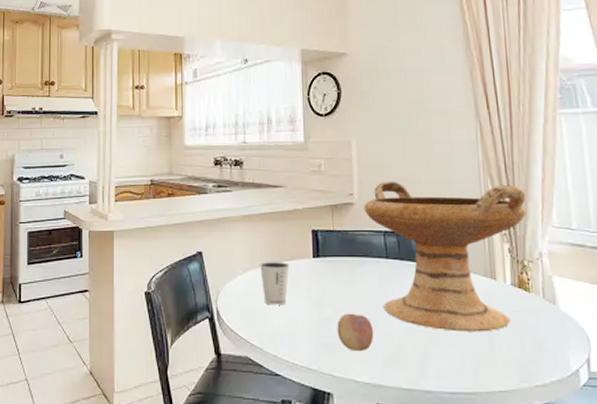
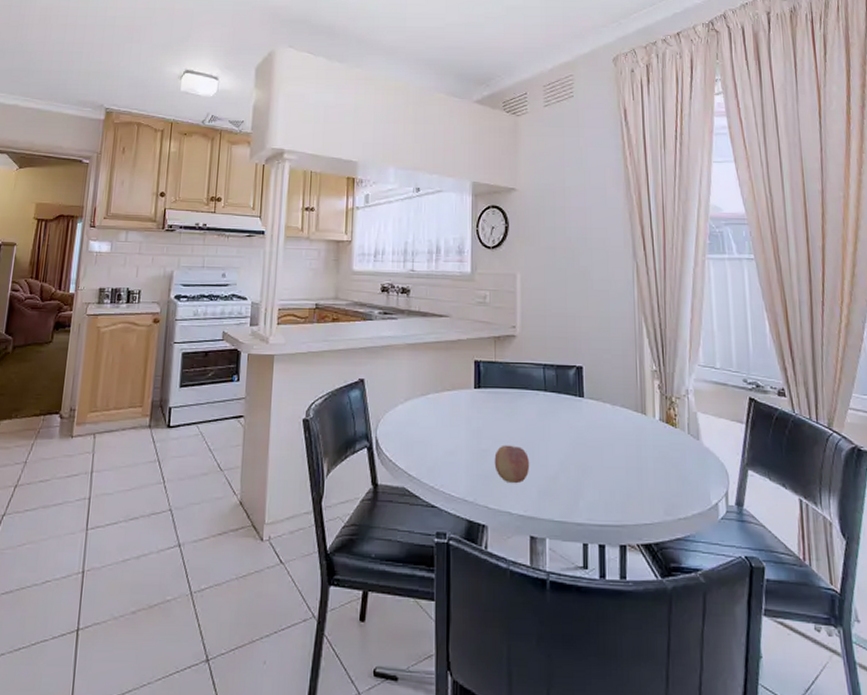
dixie cup: present [260,261,290,305] -> none [421,390,451,436]
decorative bowl: present [363,182,527,332] -> none [525,316,676,466]

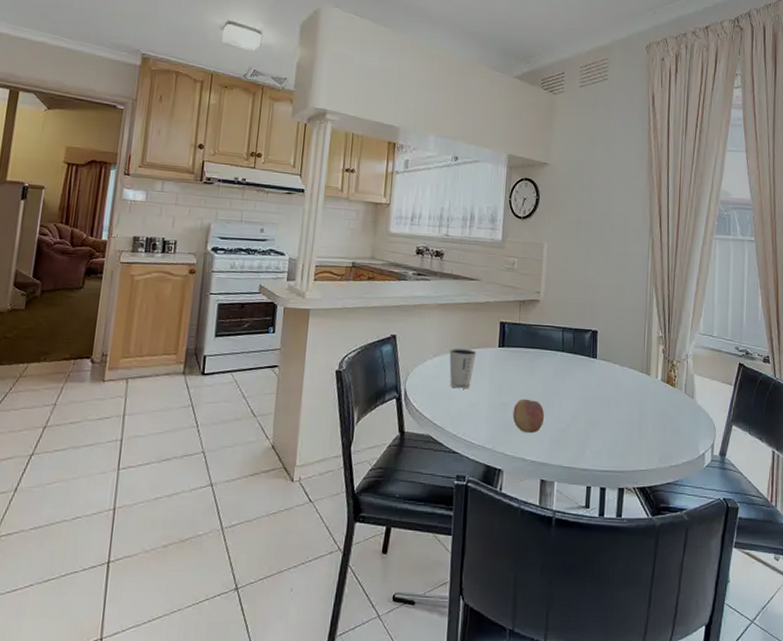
dixie cup: none [421,390,451,436] -> present [449,348,477,389]

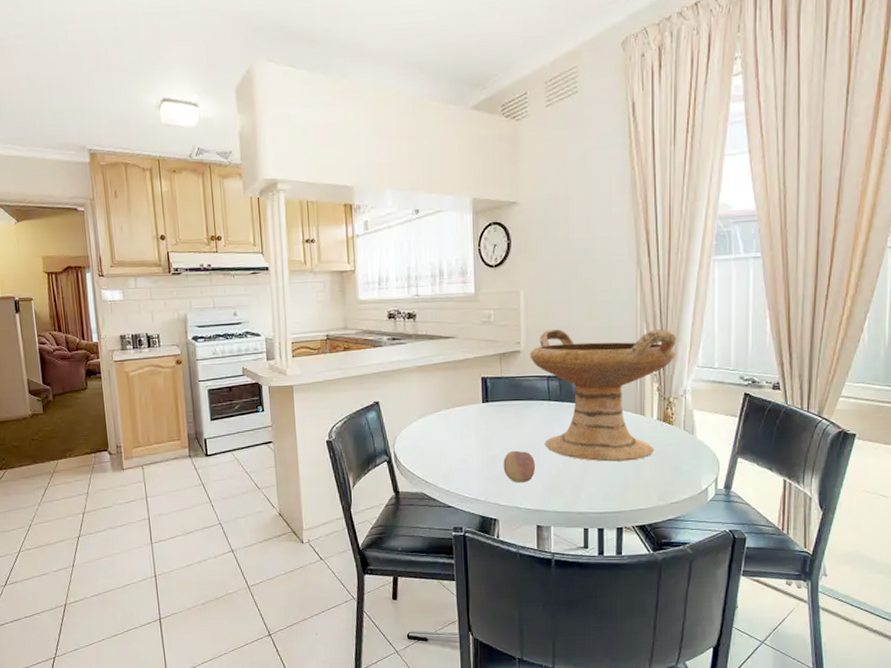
dixie cup: present [449,348,477,389] -> none [433,407,461,447]
decorative bowl: none [548,283,682,420] -> present [530,329,677,462]

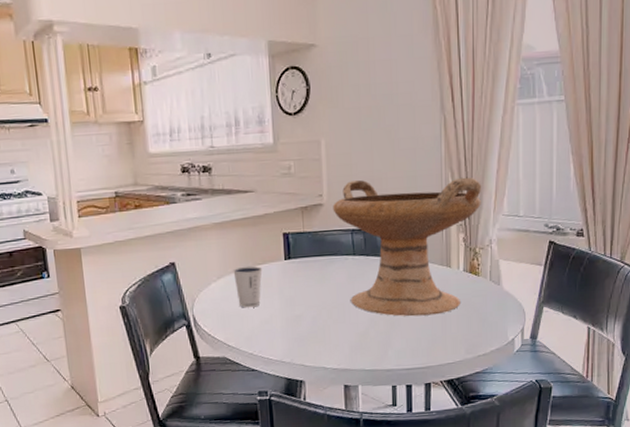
dixie cup: none [433,407,461,447] -> present [233,266,263,308]
fruit: present [503,450,536,483] -> none [308,308,342,342]

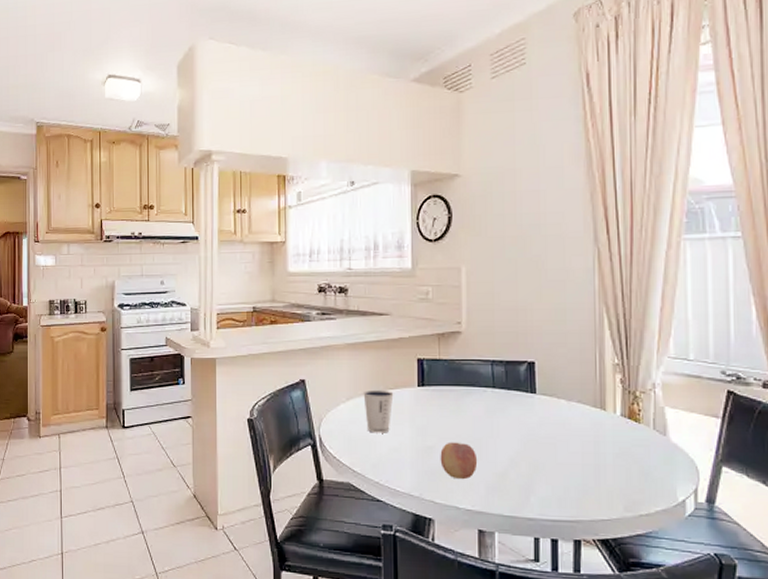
fruit: none [308,308,342,342] -> present [440,442,478,480]
decorative bowl: present [332,177,482,317] -> none [471,310,643,462]

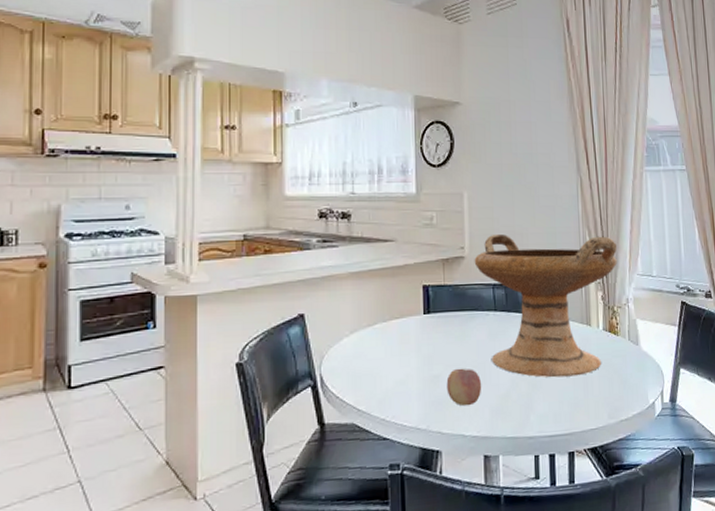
dixie cup: present [363,389,394,433] -> none [368,319,400,367]
decorative bowl: none [471,310,643,462] -> present [474,235,618,378]

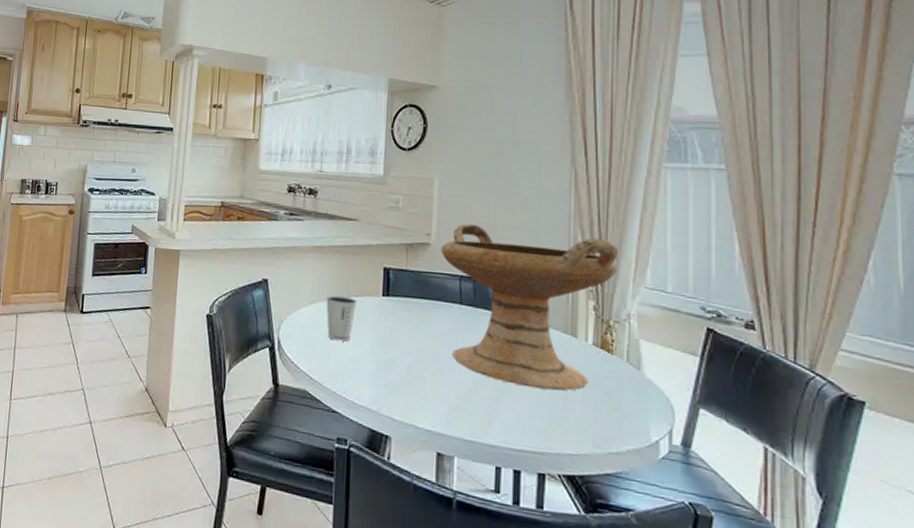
dixie cup: none [368,319,400,367] -> present [326,295,357,342]
fruit: present [446,368,482,406] -> none [401,356,440,398]

